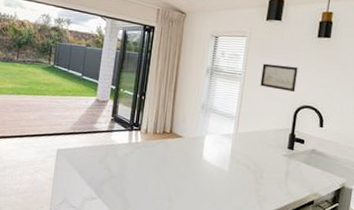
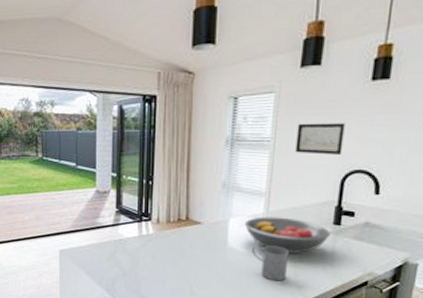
fruit bowl: none [217,136,285,171] -> present [244,217,331,253]
mug: none [222,161,253,195] -> present [252,246,290,281]

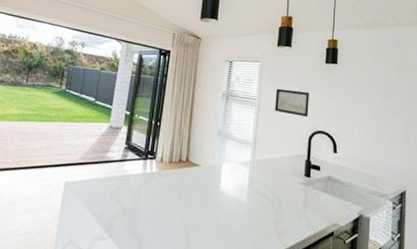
fruit bowl: present [244,217,331,253] -> none [234,164,303,201]
mug: present [252,246,290,281] -> none [241,191,271,228]

